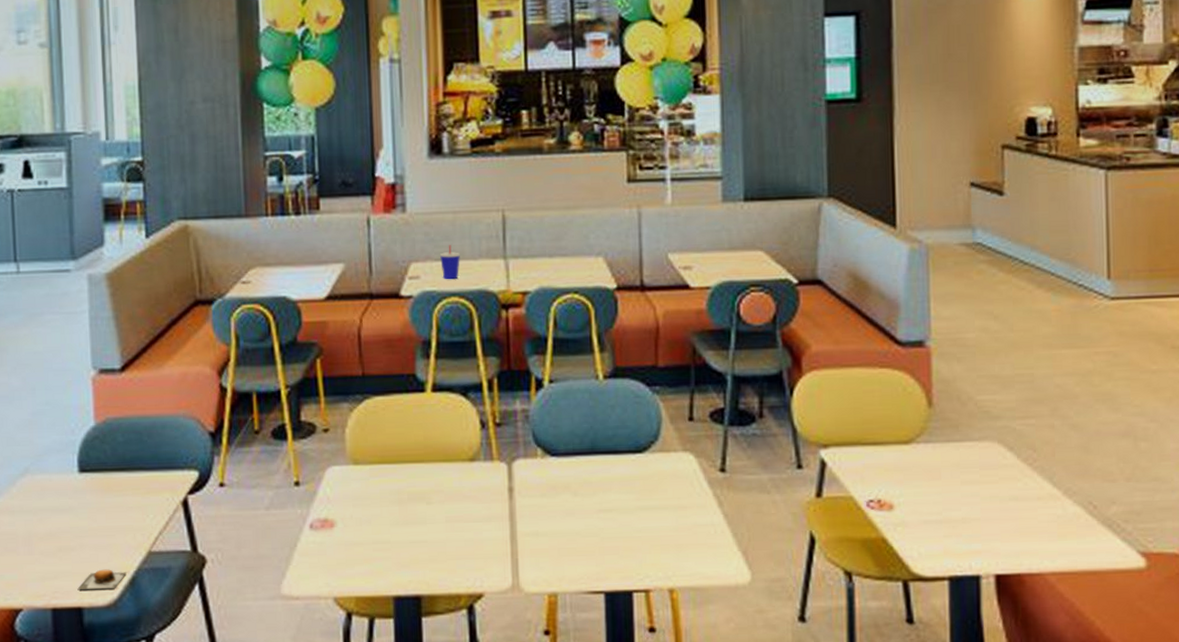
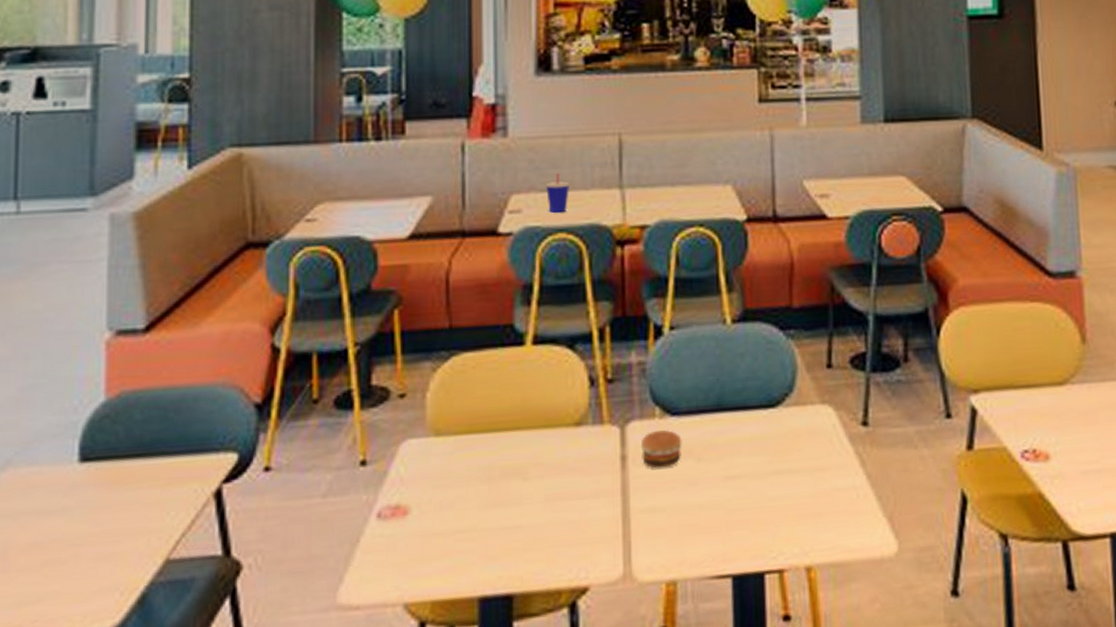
hamburger: present [77,569,127,590] -> none [66,585,135,617]
hamburger: none [525,468,561,500] -> present [640,430,682,468]

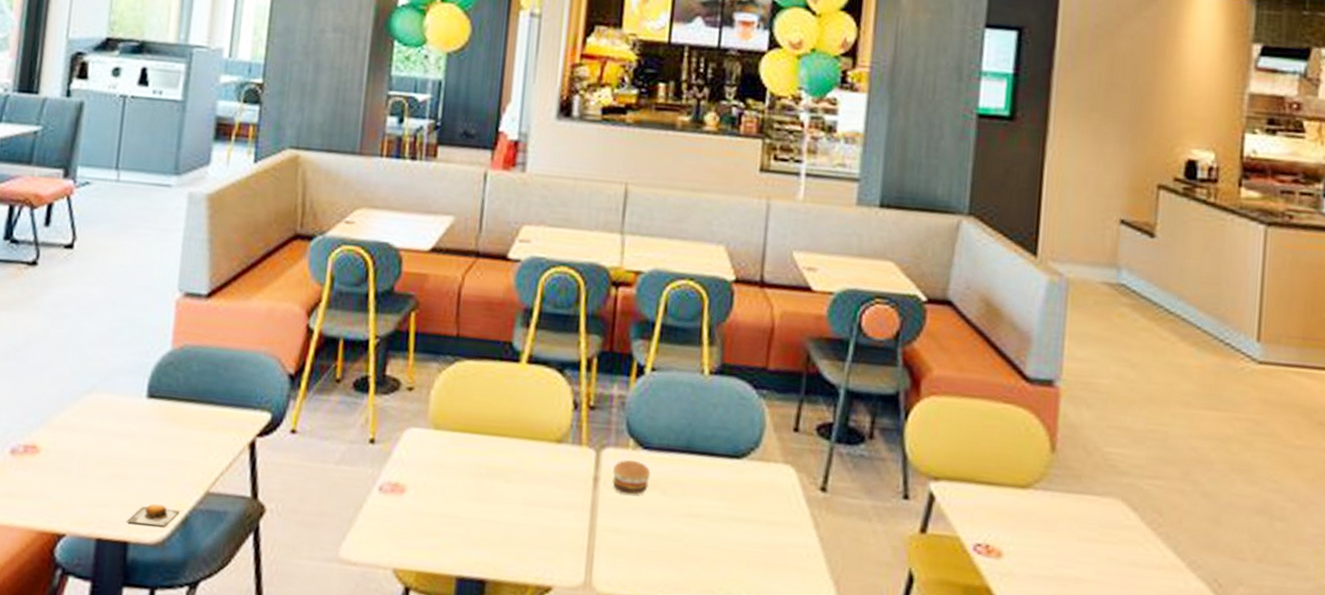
hamburger: none [66,585,135,617] -> present [126,504,180,527]
beverage cup: present [546,173,569,213] -> none [554,212,576,248]

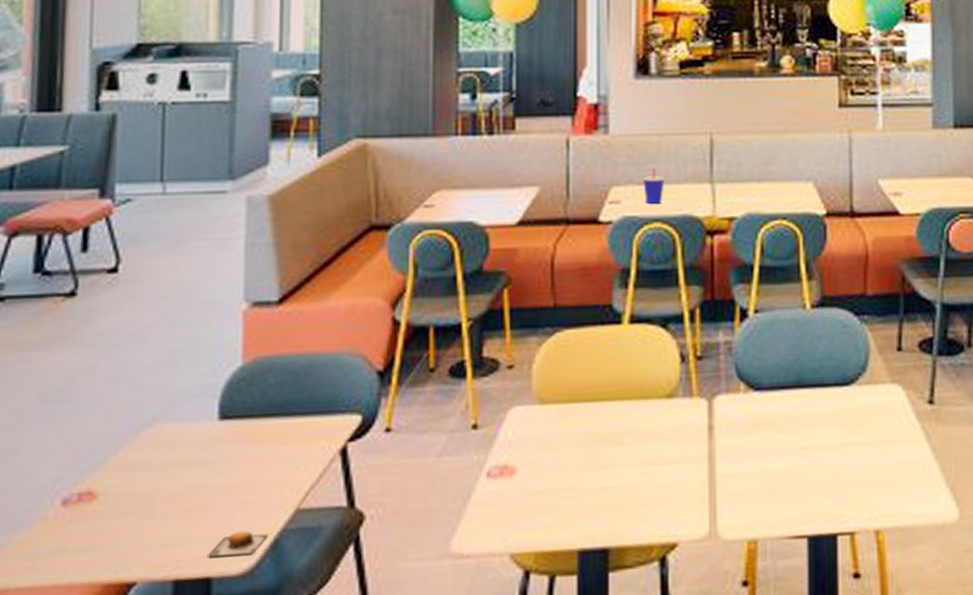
beverage cup: none [554,212,576,248] -> present [643,168,664,204]
hamburger: present [612,460,651,495] -> none [726,404,764,438]

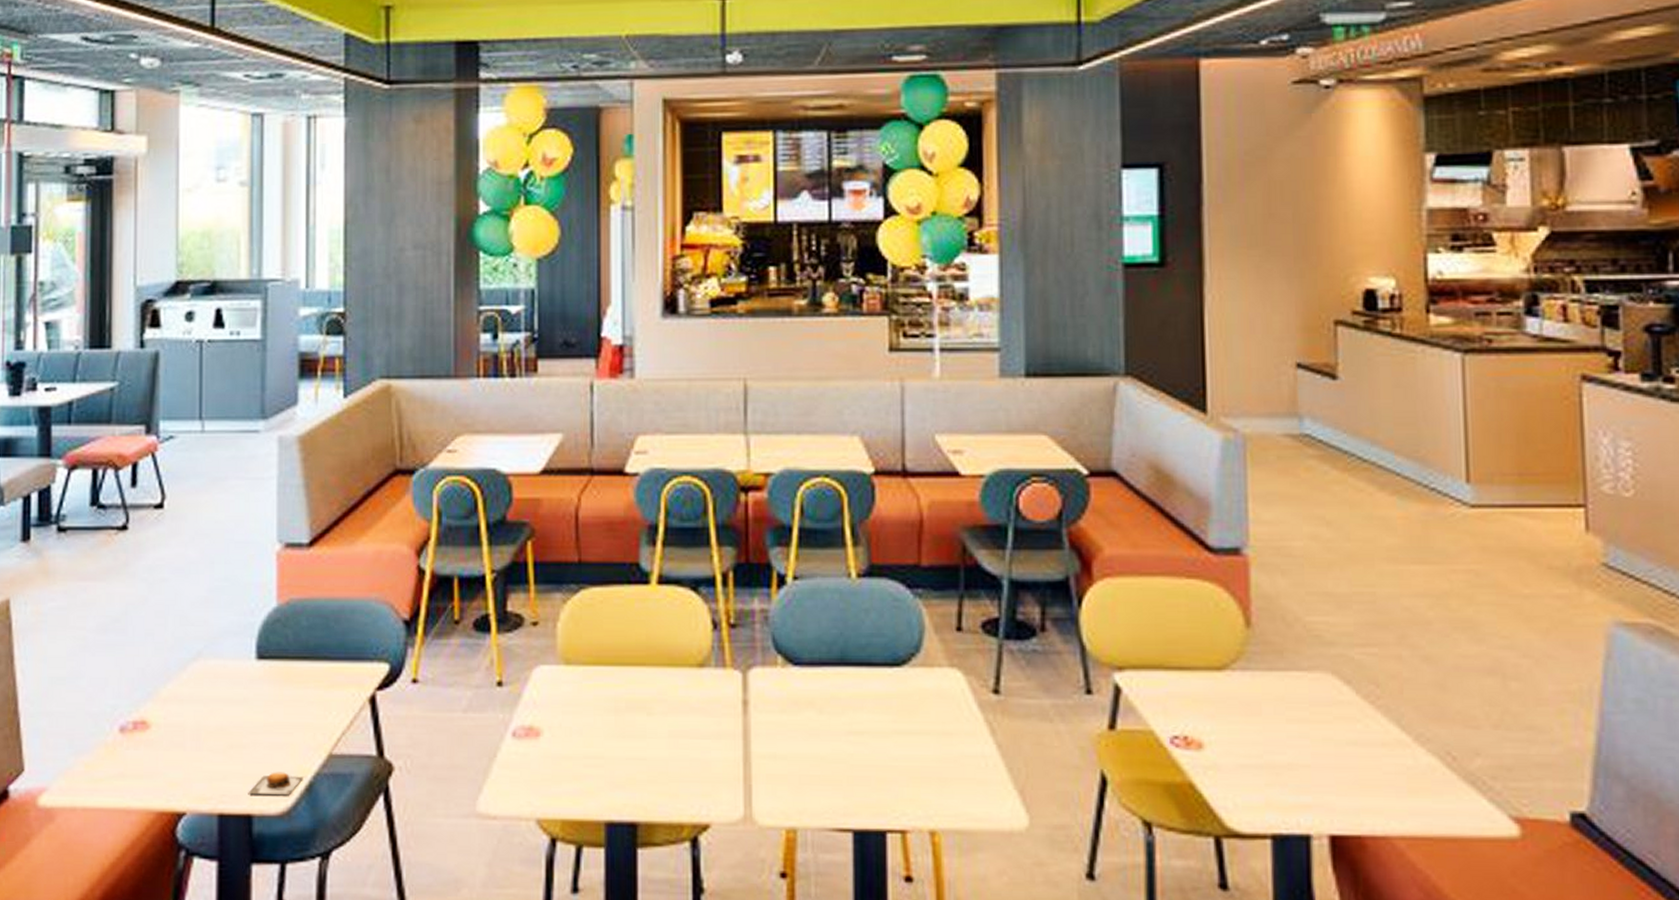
beverage cup: present [643,168,664,204] -> none [672,417,694,455]

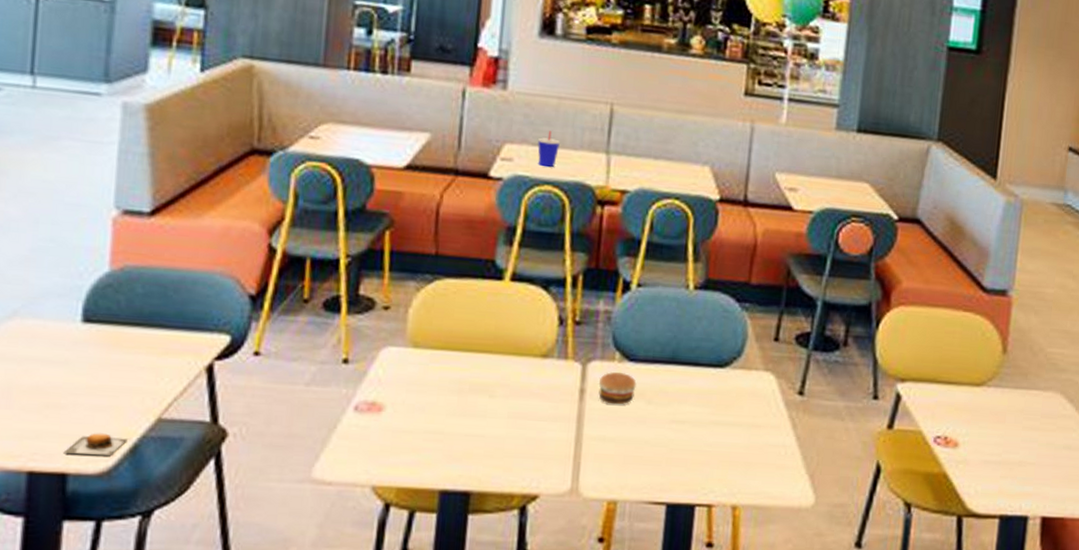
beverage cup: none [672,417,694,455] -> present [537,131,560,167]
hamburger: none [762,679,804,716] -> present [598,372,637,405]

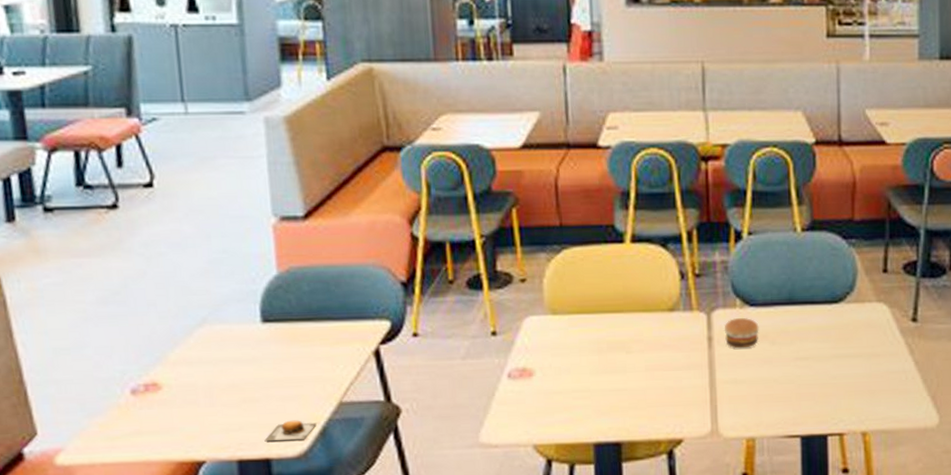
beverage cup: present [537,131,560,167] -> none [639,95,659,130]

